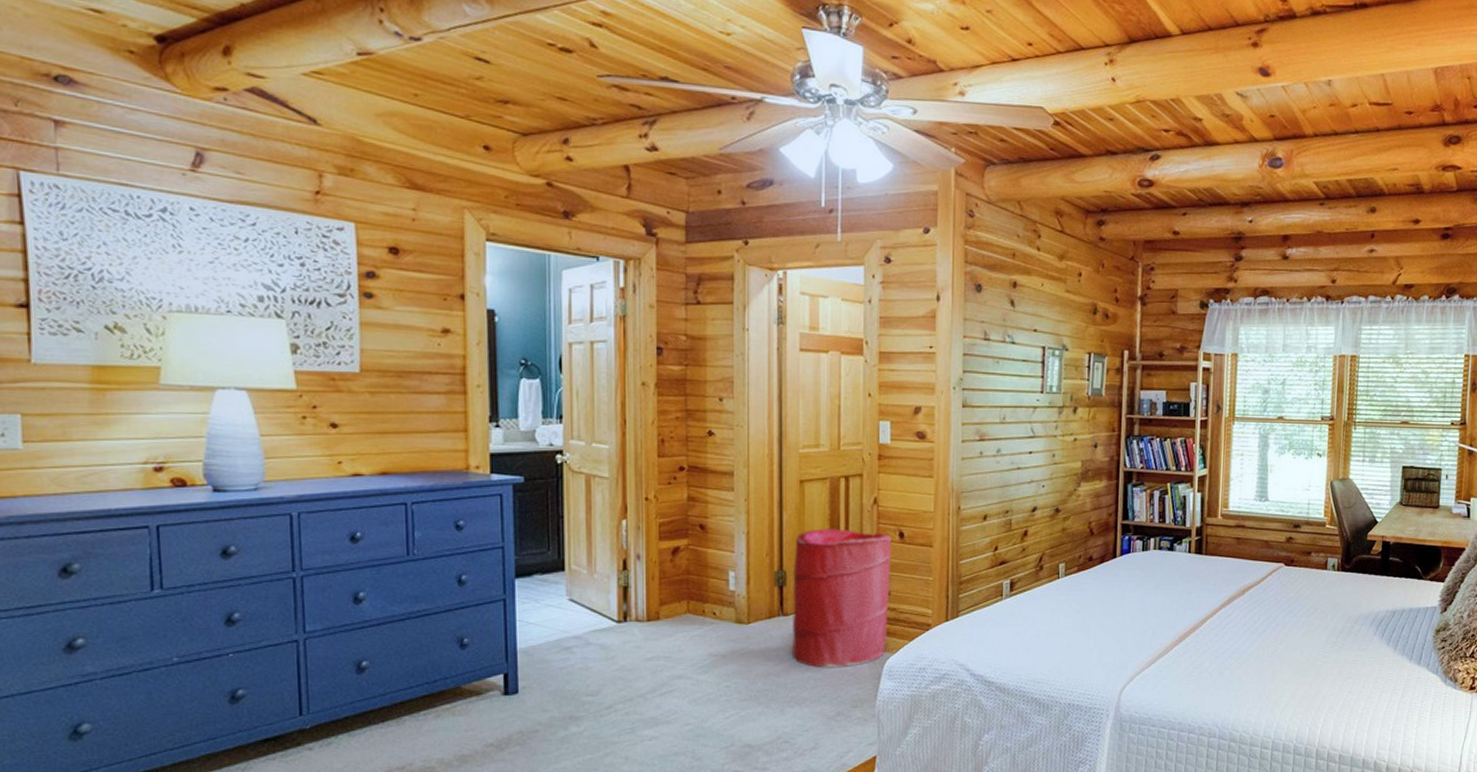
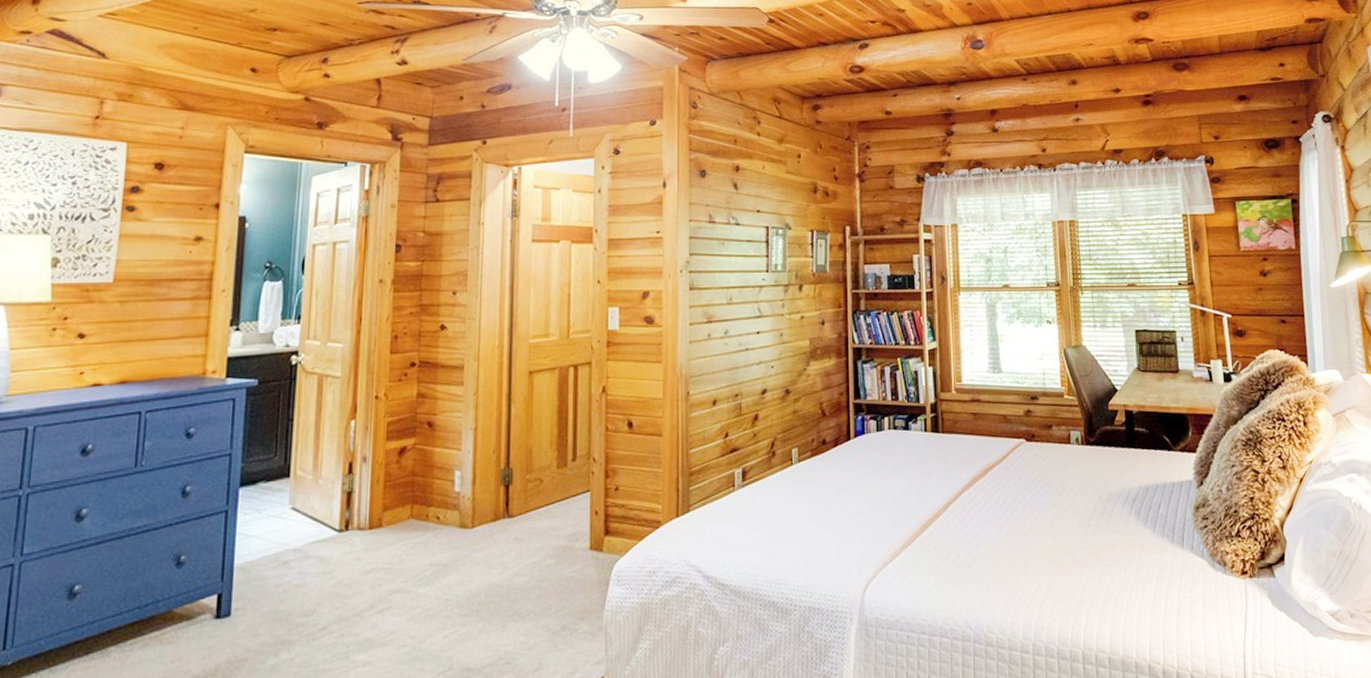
laundry hamper: present [793,528,891,668] -> none [517,420,620,576]

